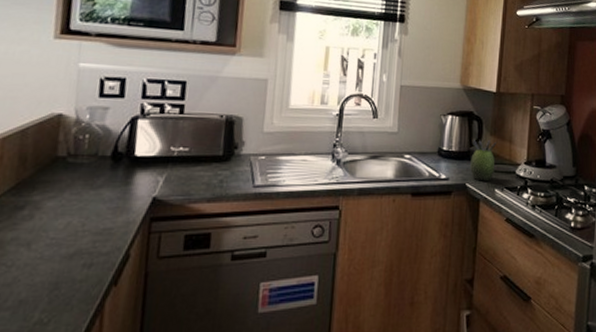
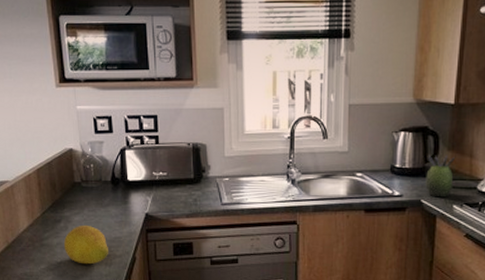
fruit: none [21,212,91,267] -> present [63,225,108,265]

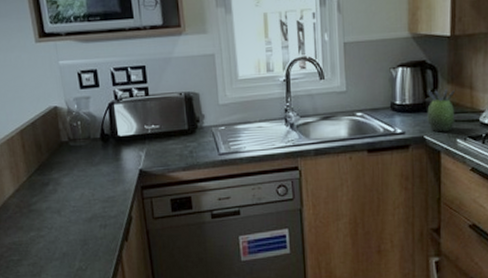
fruit: present [63,225,108,265] -> none [53,186,102,228]

